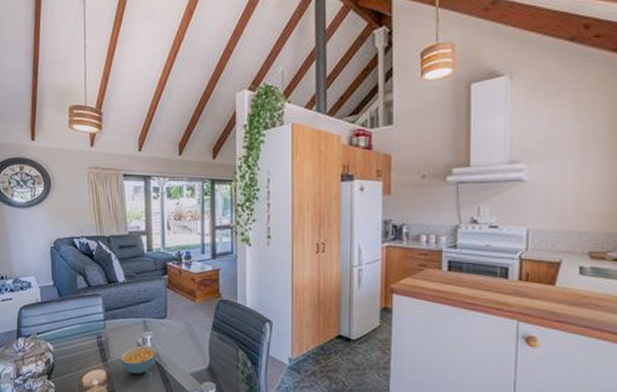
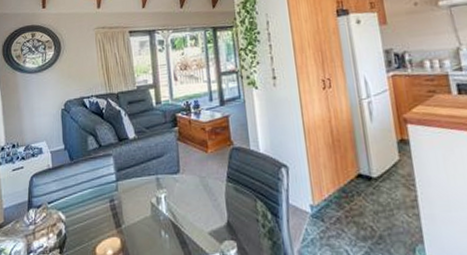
cereal bowl: present [120,345,157,374] -> none [135,205,173,239]

